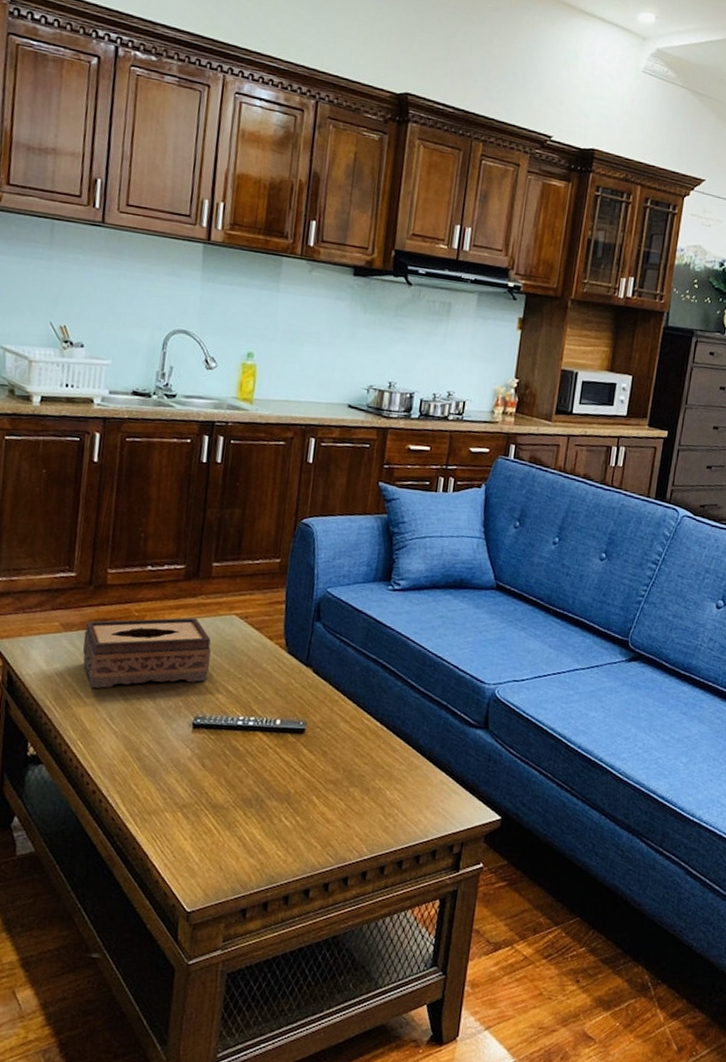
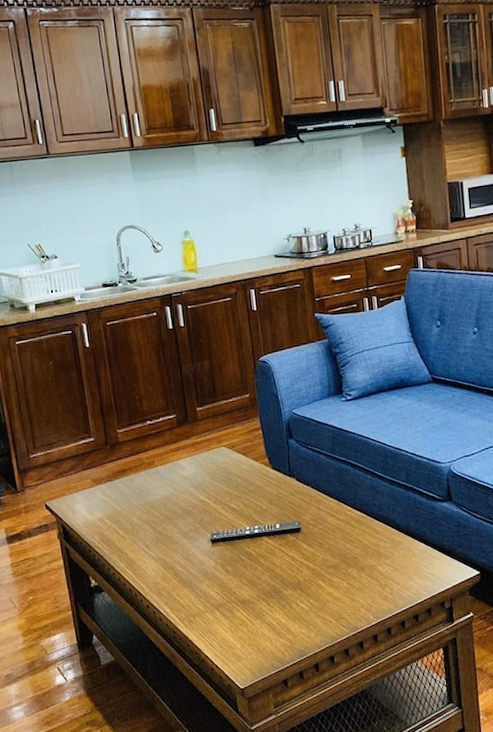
tissue box: present [82,617,211,689] -> none [111,455,214,526]

